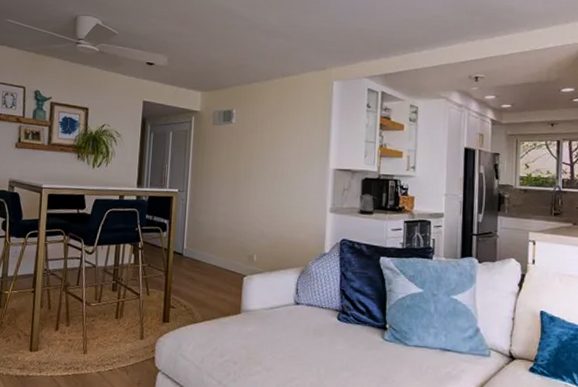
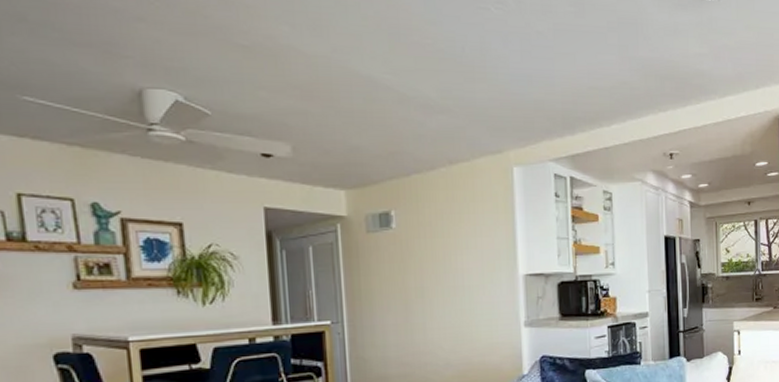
kettle: present [359,193,379,215] -> none [557,299,578,325]

